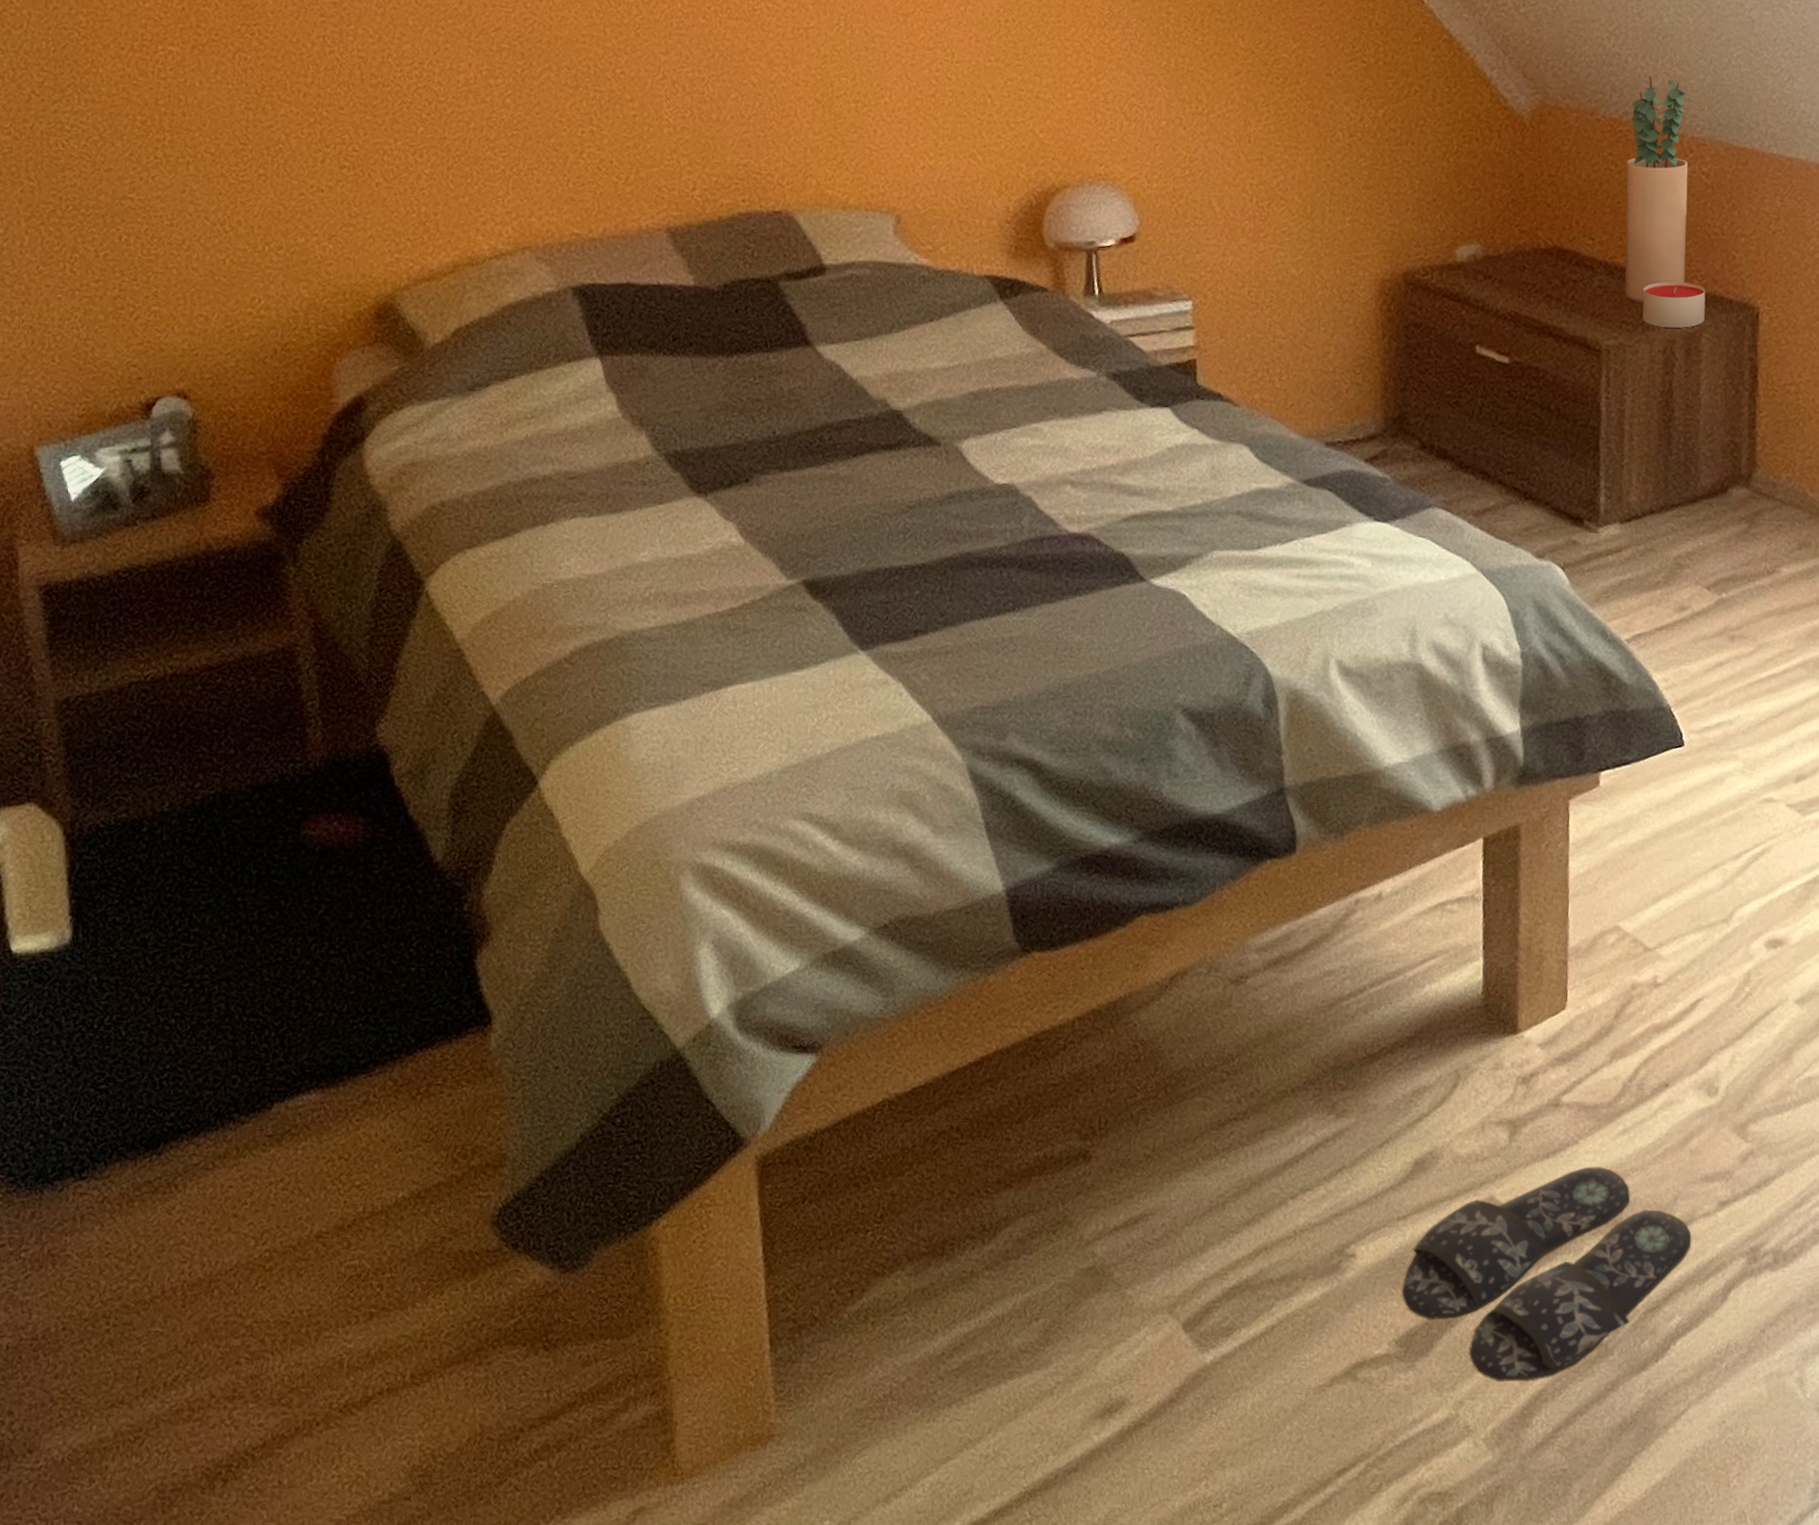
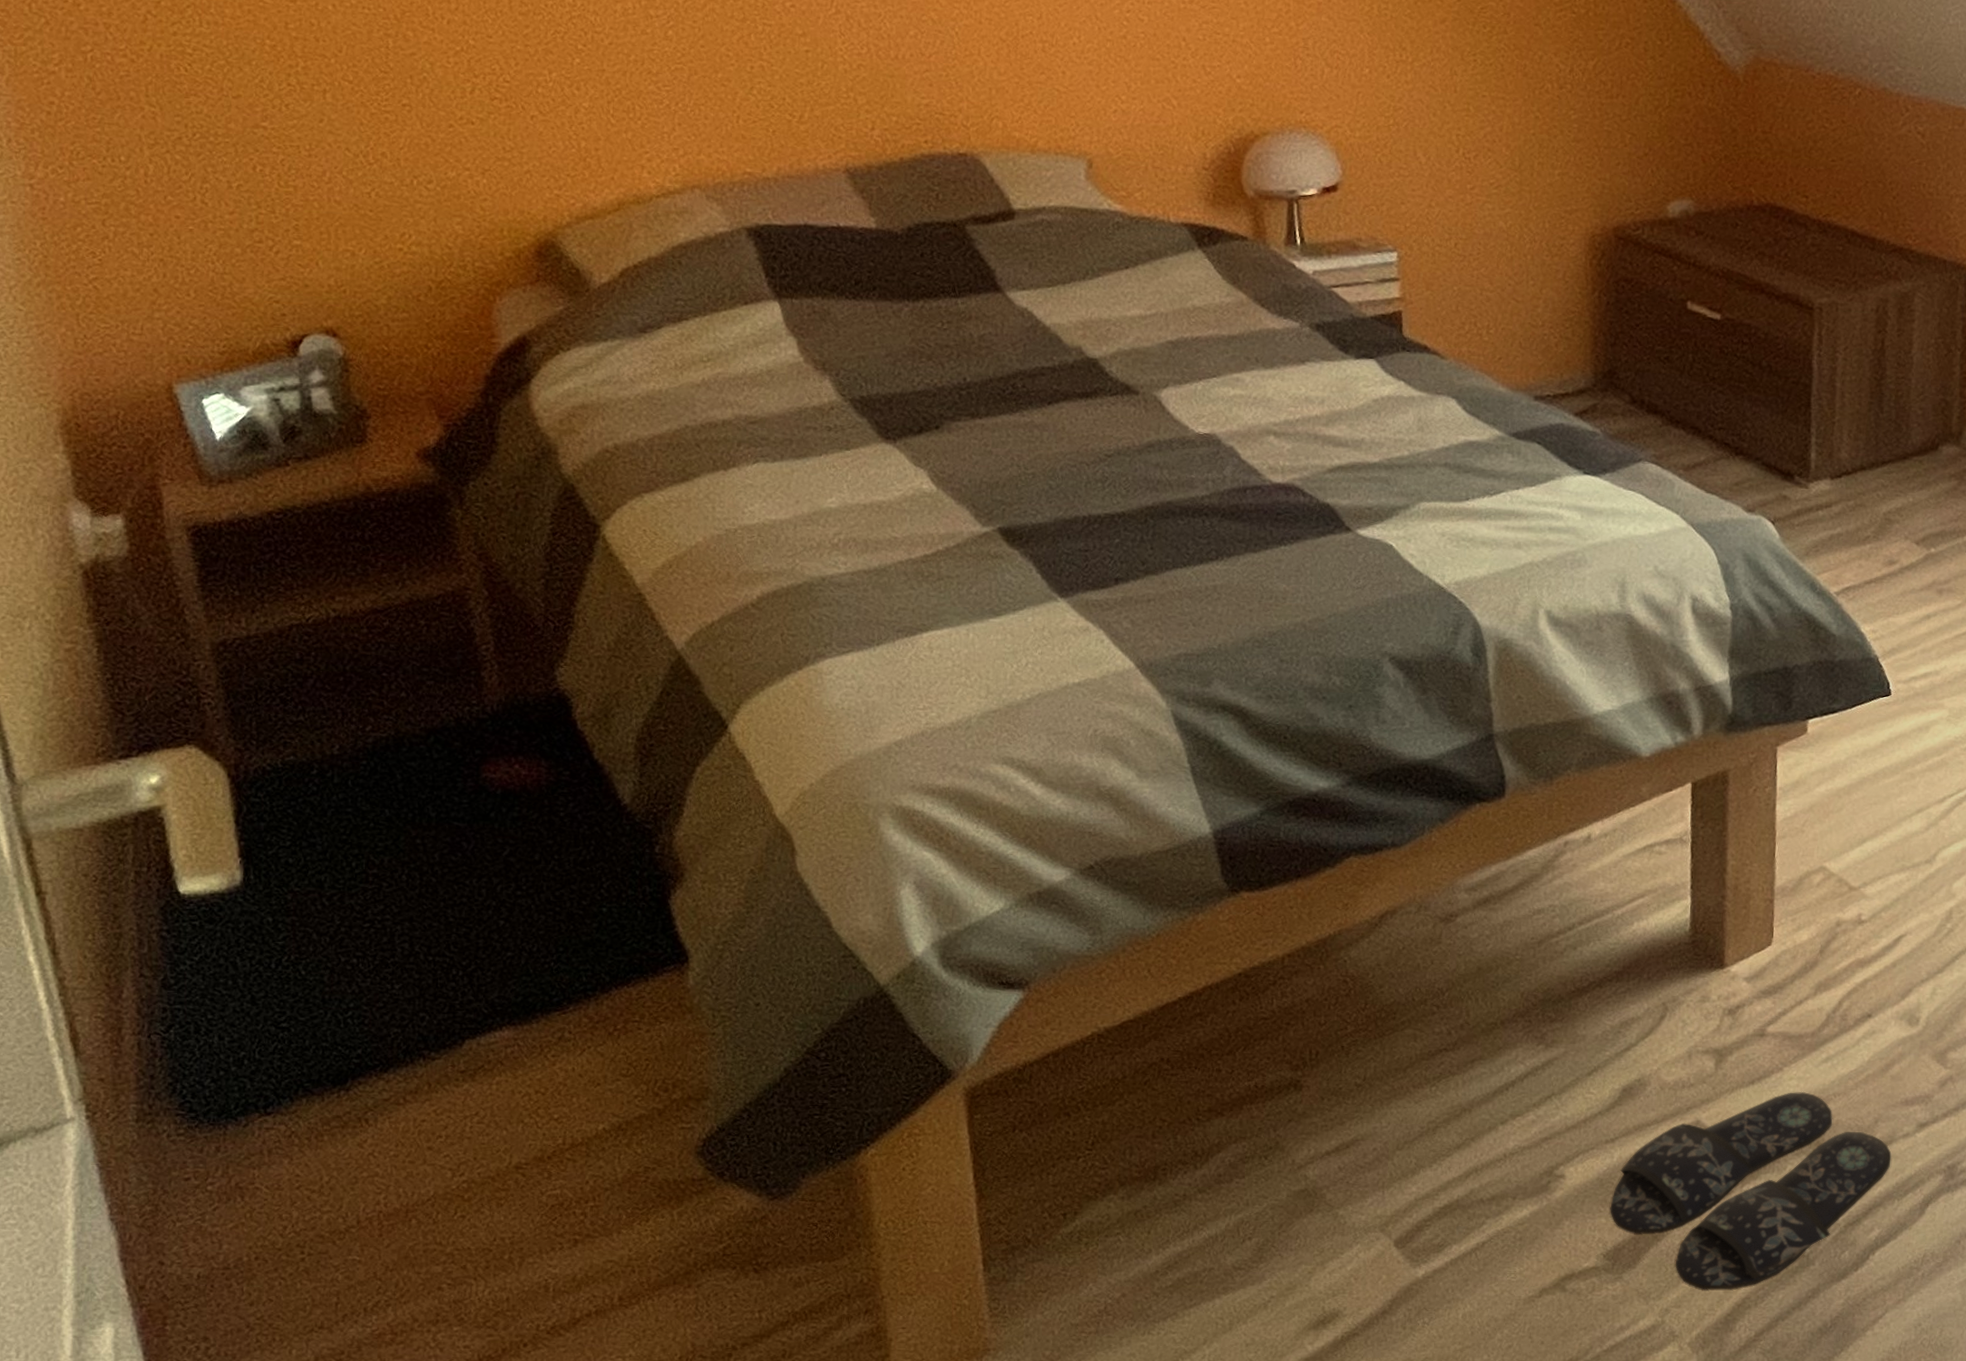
vase: present [1624,75,1689,304] -> none [1838,33,1904,263]
candle: present [1643,281,1706,328] -> none [1856,240,1920,287]

